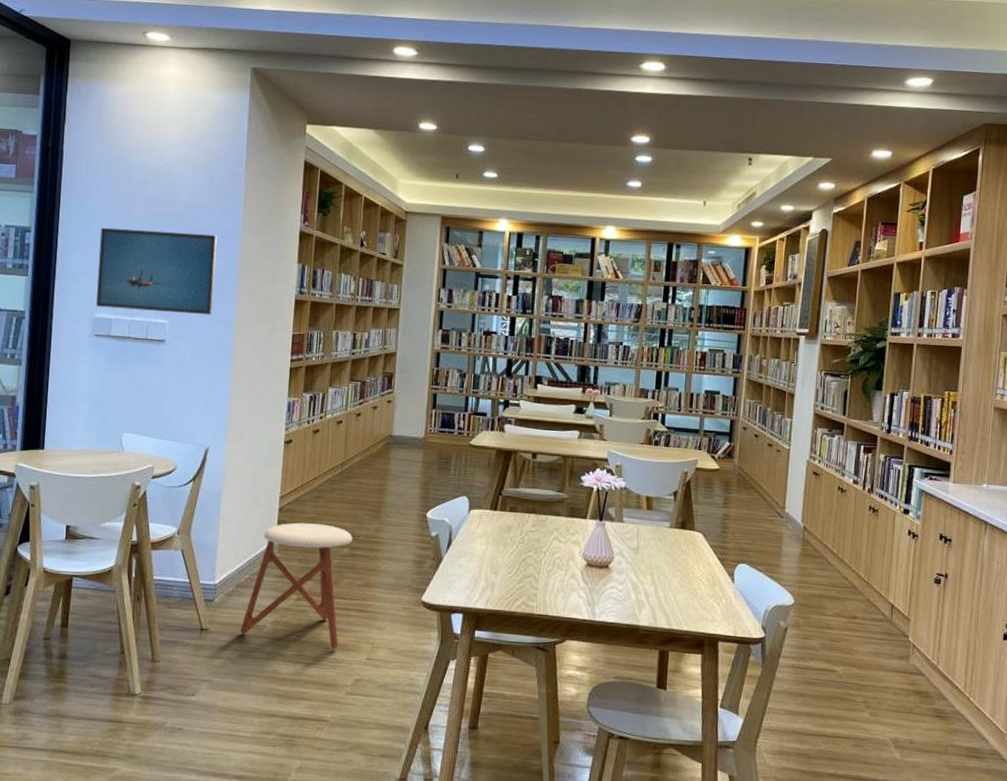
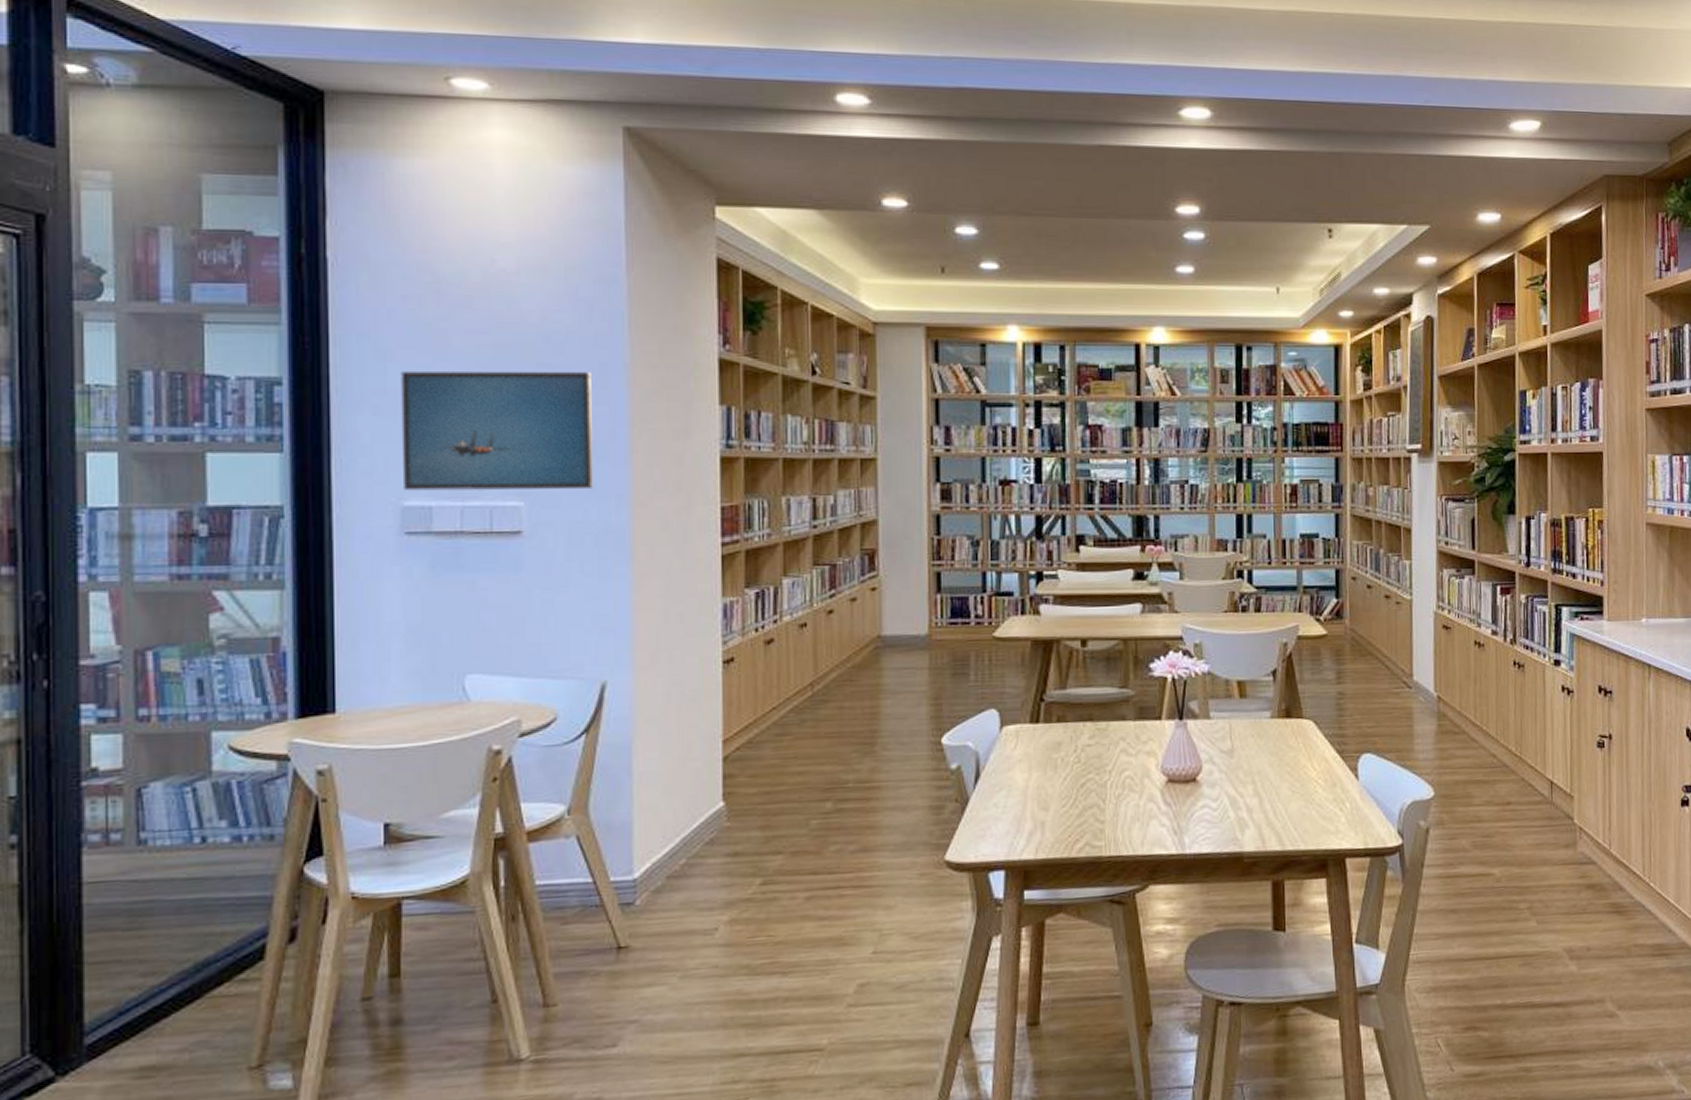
stool: present [240,522,353,650] -> none [679,772,837,947]

